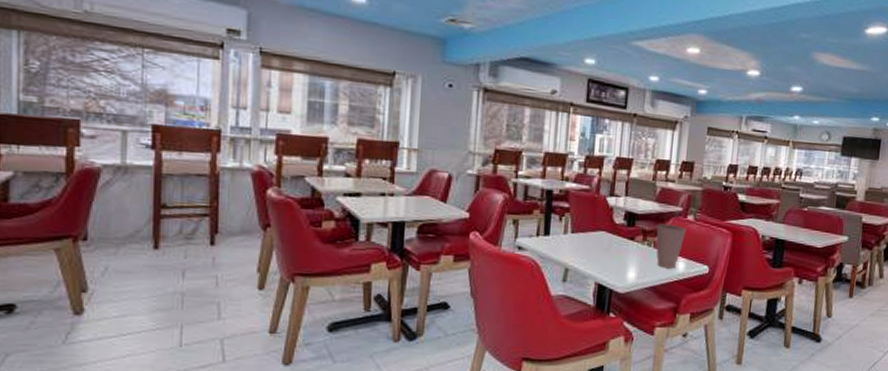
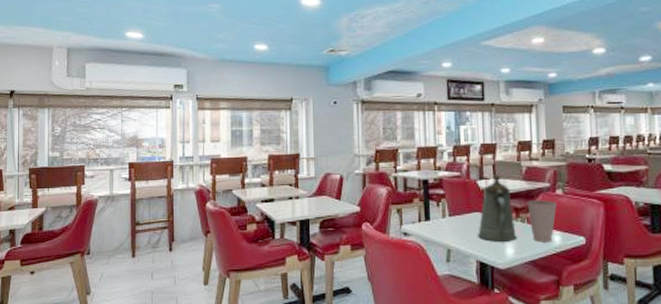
coffee pot: none [600,192,642,265] -> present [478,174,517,242]

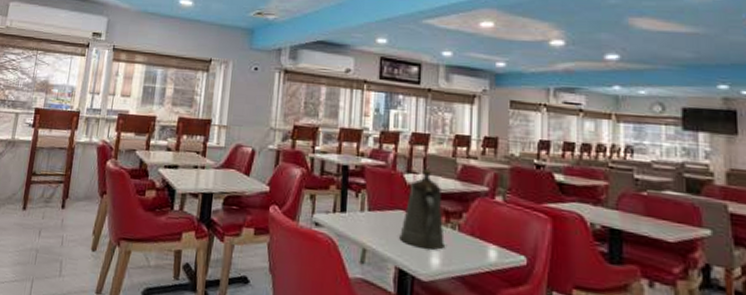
cup: present [527,200,558,243] -> none [460,204,496,257]

